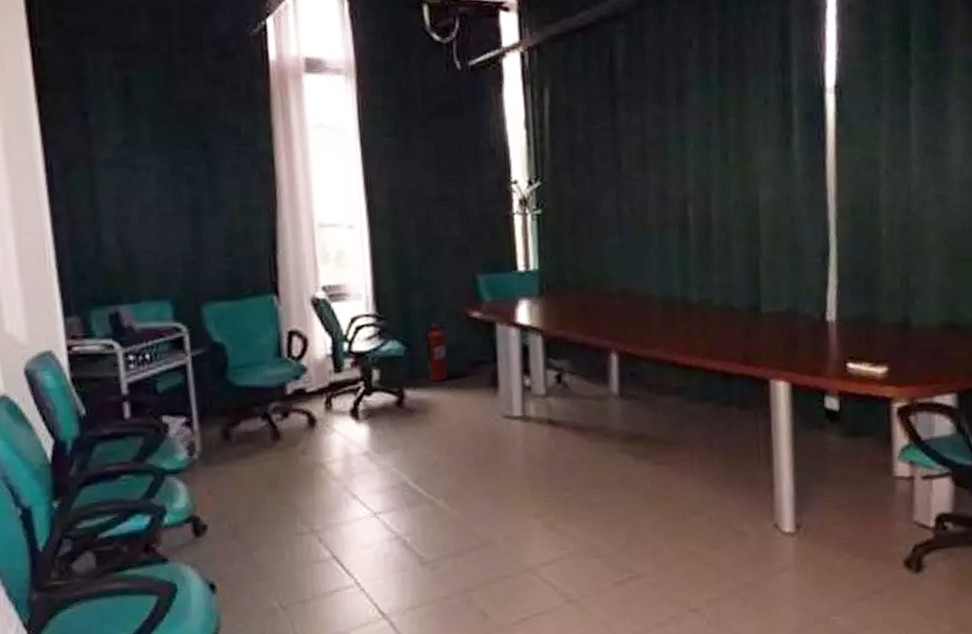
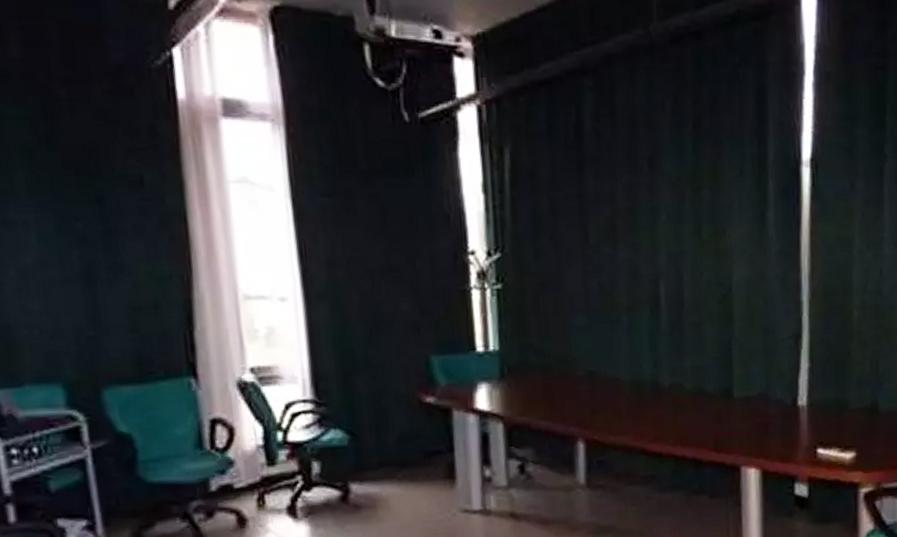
fire extinguisher: present [424,319,447,382] -> none [371,405,398,474]

